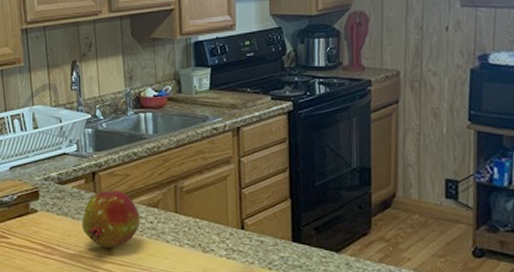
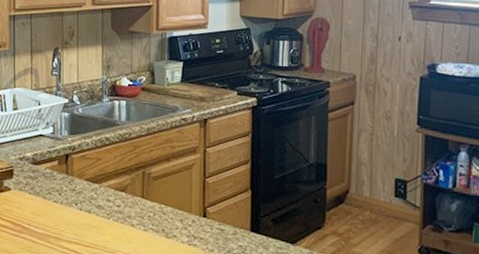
fruit: present [81,190,140,249] -> none [51,172,108,230]

